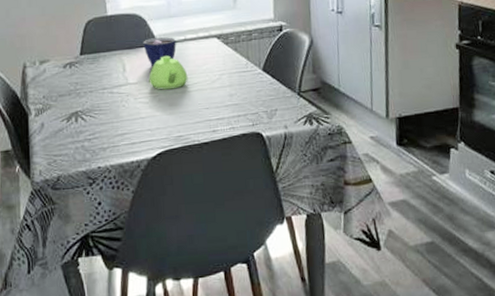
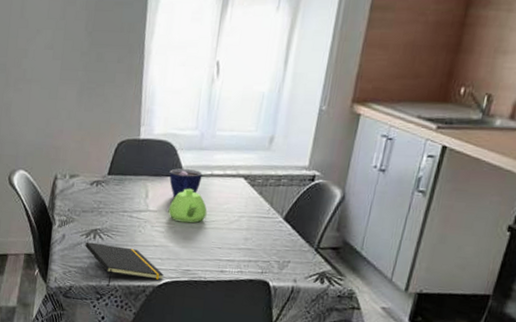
notepad: none [68,124,156,167] -> present [85,242,164,285]

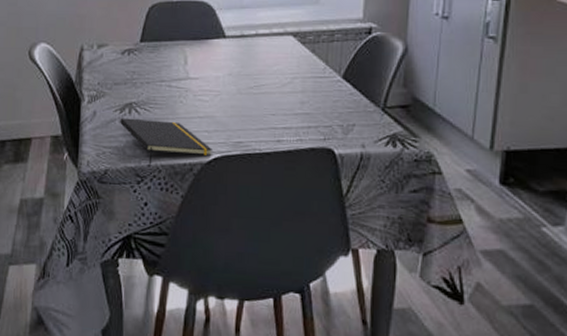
teapot: present [168,188,207,224] -> none [211,51,255,89]
cup: present [169,168,203,197] -> none [209,30,246,61]

